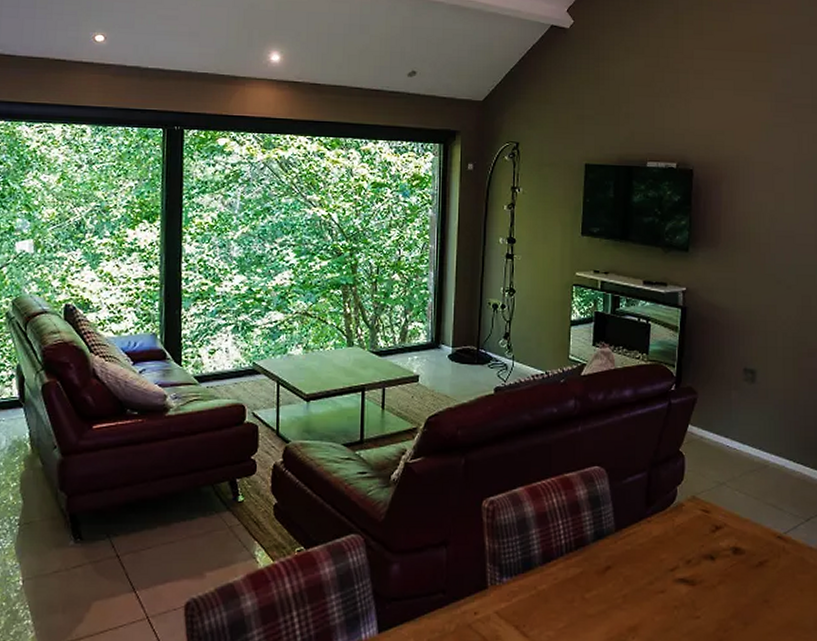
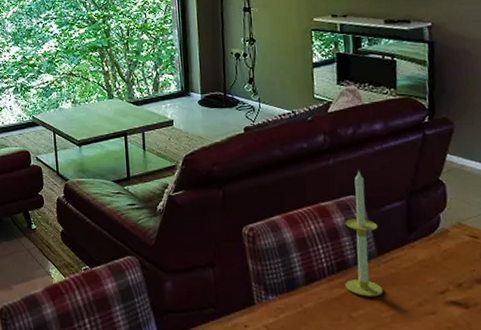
candle: none [581,439,619,576] -> present [345,170,383,297]

